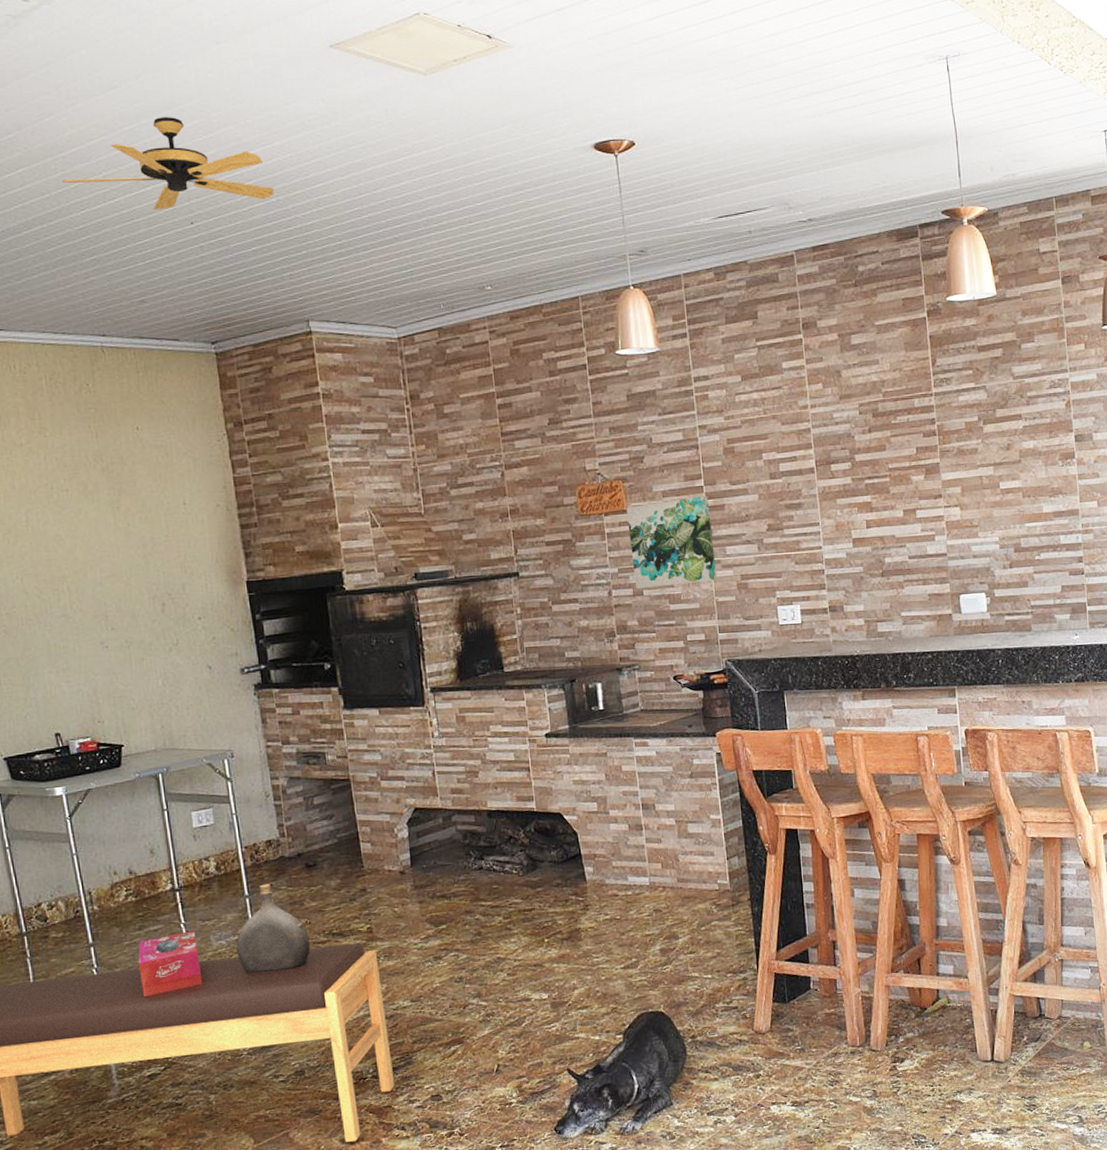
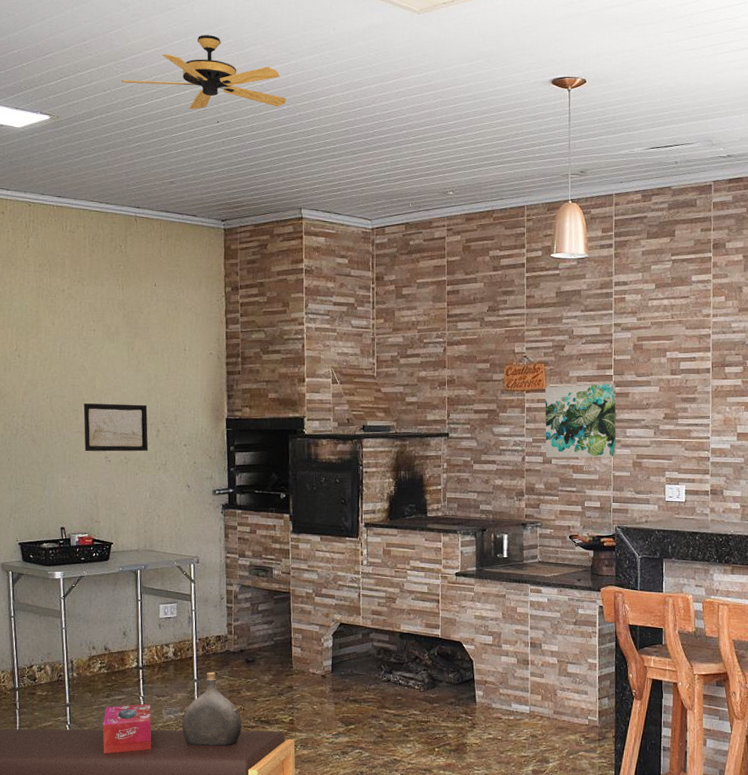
wall art: none [65,574,154,639] -> present [83,403,149,452]

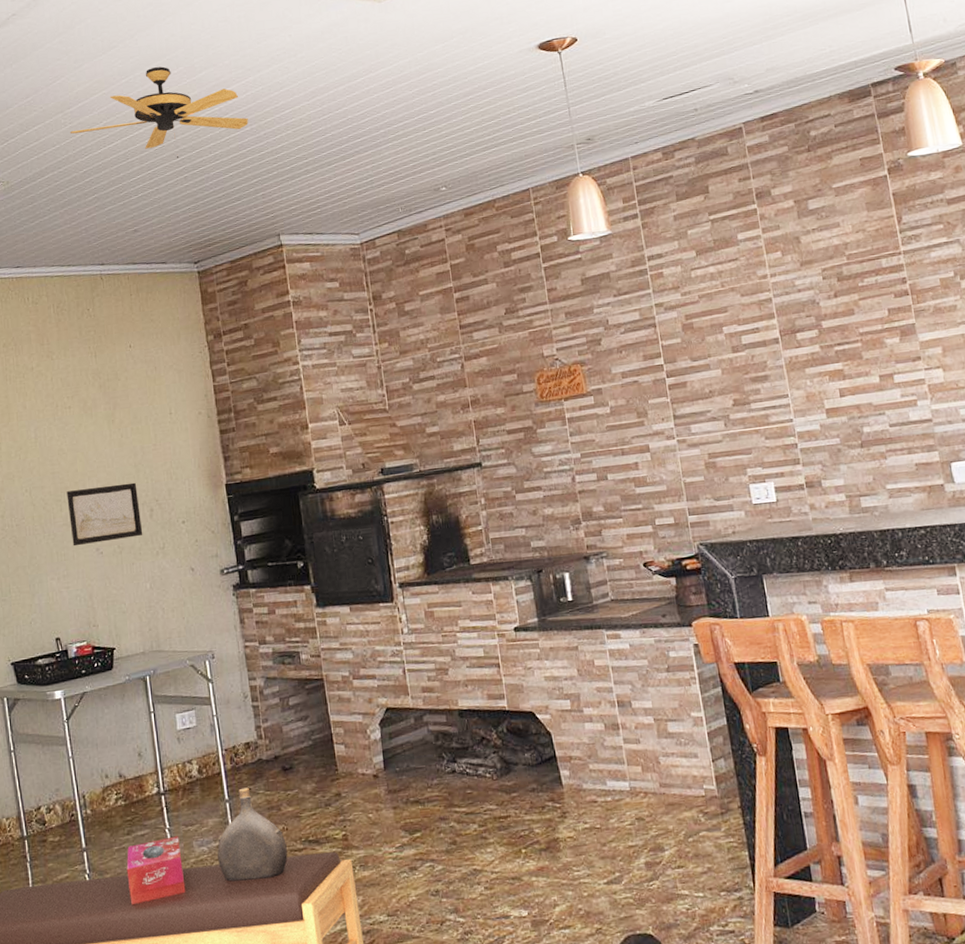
wall art: present [545,383,617,458] -> none [586,373,684,473]

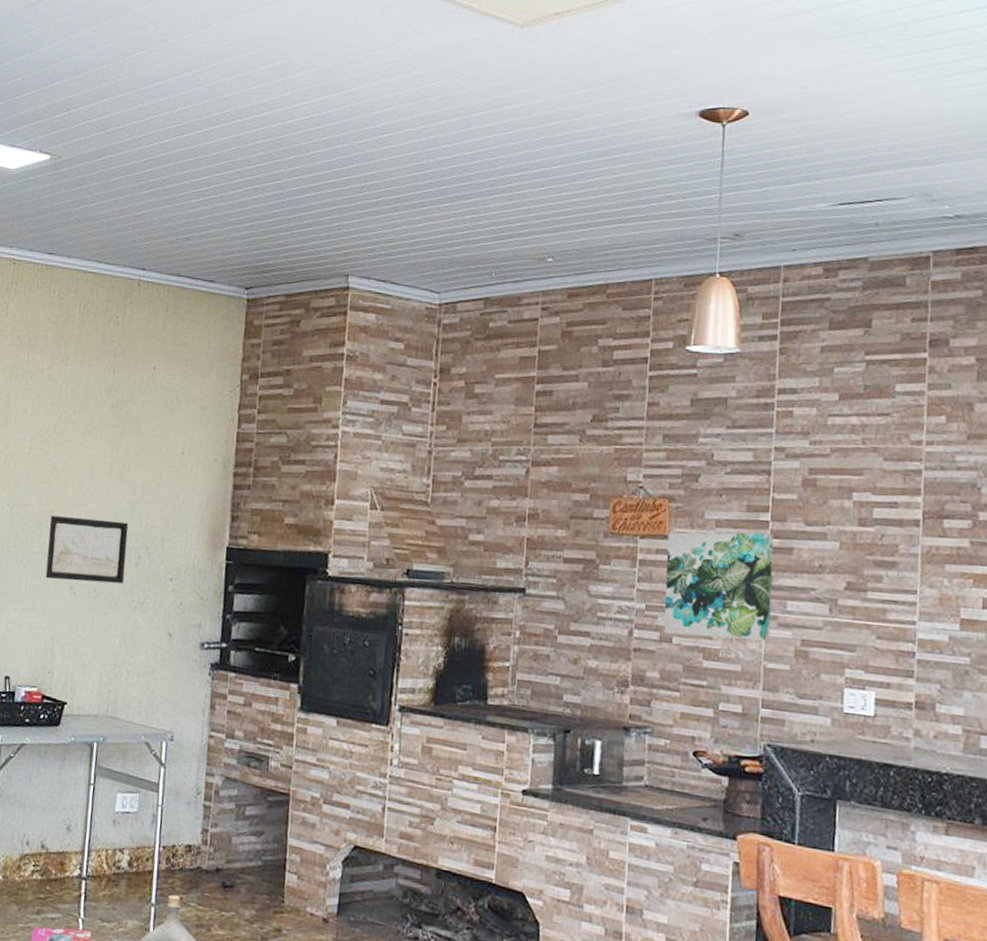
ceiling fan: present [69,66,248,159] -> none [138,57,341,166]
wall art: none [586,373,684,473] -> present [663,532,774,642]

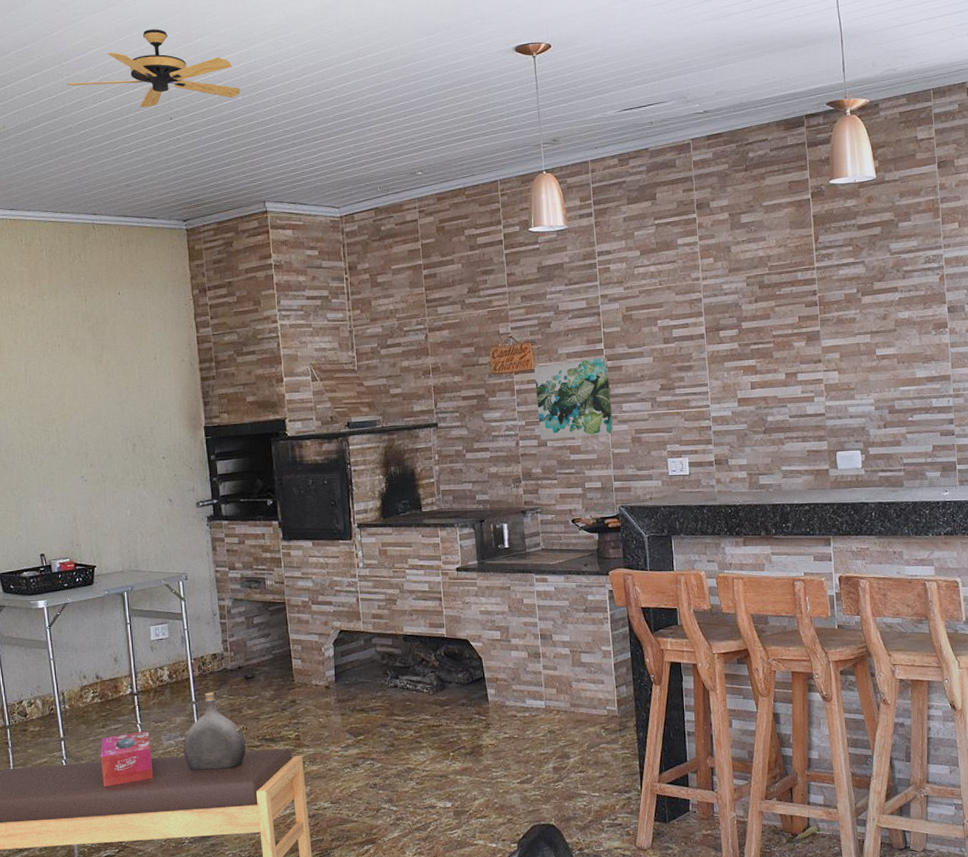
wall art: present [45,515,129,584] -> none [54,419,126,473]
ceiling fan: none [138,57,341,166] -> present [66,29,241,120]

